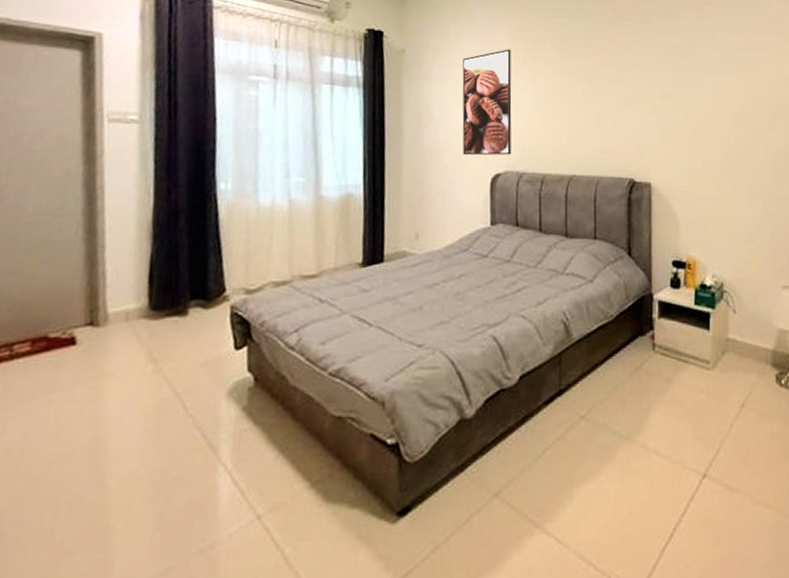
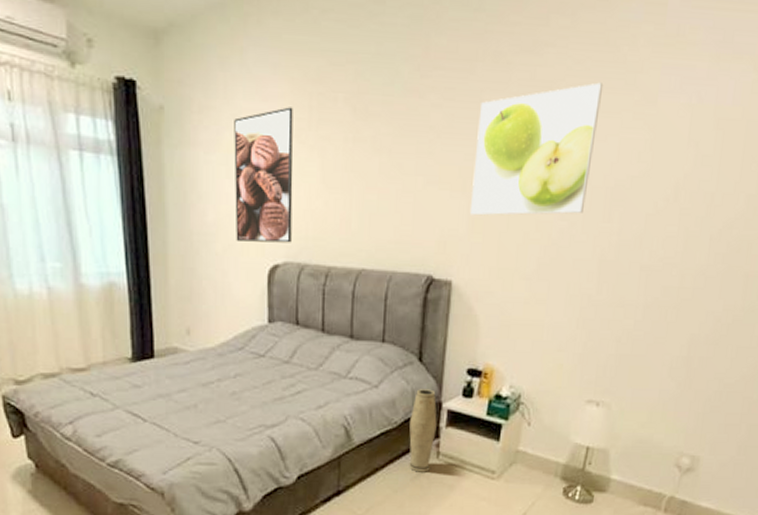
vase: none [625,282,650,366] -> present [409,389,437,472]
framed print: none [659,28,753,129] -> present [469,82,604,216]

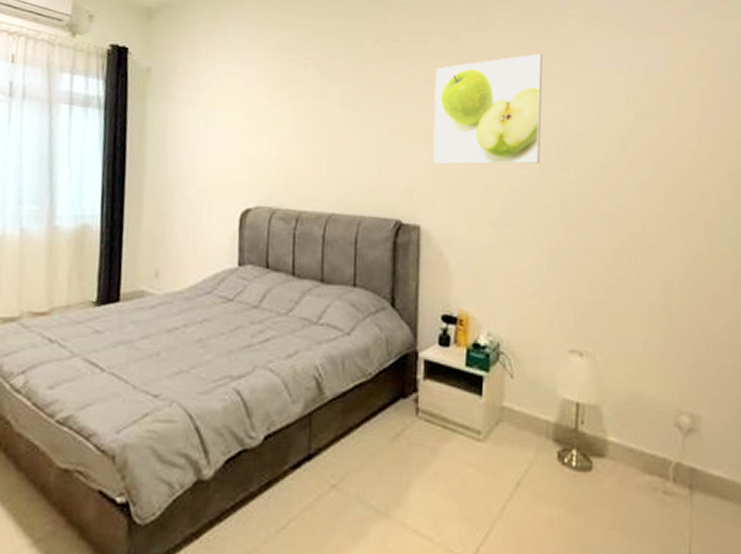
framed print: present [234,107,293,243] -> none [210,70,268,189]
vase: present [409,389,437,472] -> none [385,336,414,432]

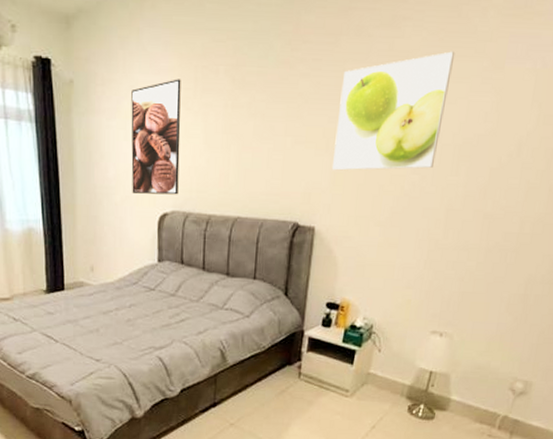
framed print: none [210,70,268,189] -> present [131,79,181,195]

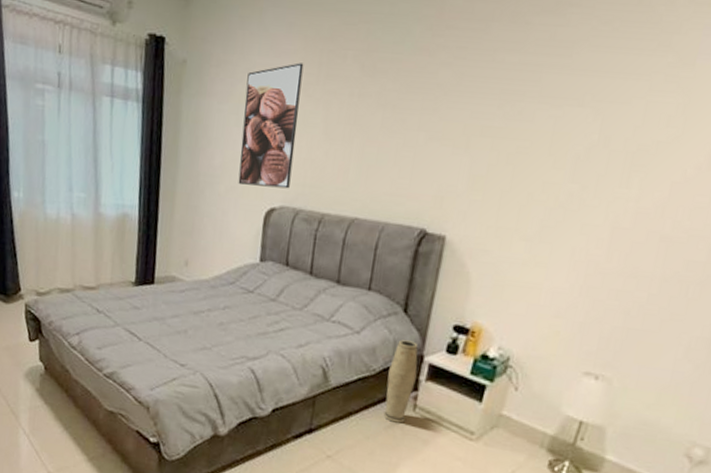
vase: none [274,319,300,389] -> present [383,340,418,423]
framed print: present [331,51,455,171] -> none [470,43,633,177]

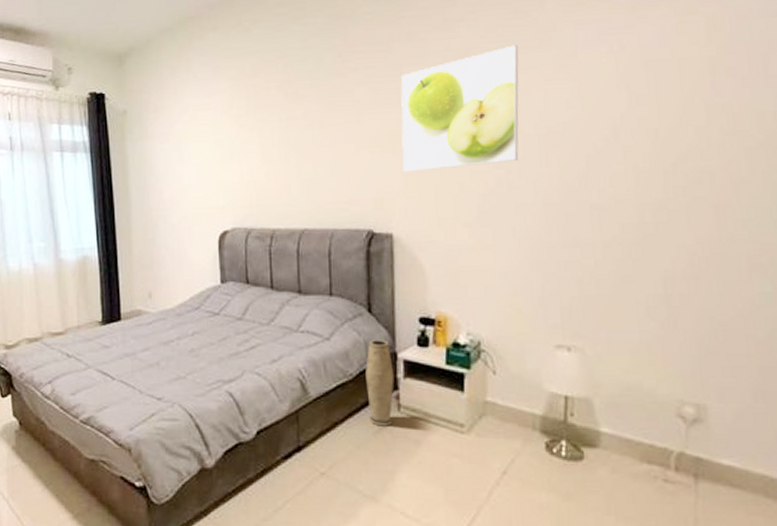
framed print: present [238,62,304,189] -> none [184,99,238,213]
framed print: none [470,43,633,177] -> present [400,44,519,173]

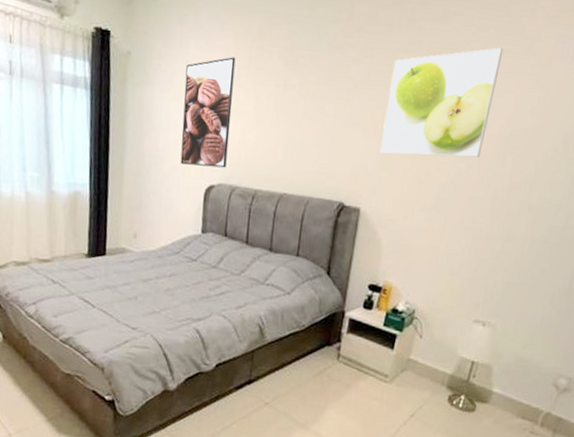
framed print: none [184,99,238,213] -> present [180,57,236,168]
vase: present [365,340,394,426] -> none [312,298,340,371]

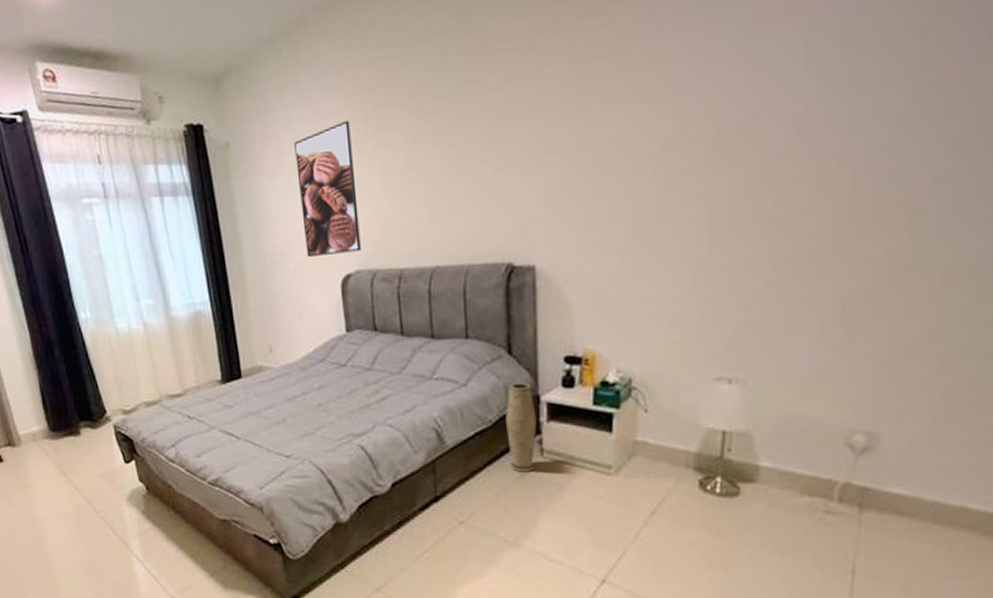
vase: none [312,298,340,371] -> present [506,382,537,472]
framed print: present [379,47,504,158] -> none [544,27,687,194]

